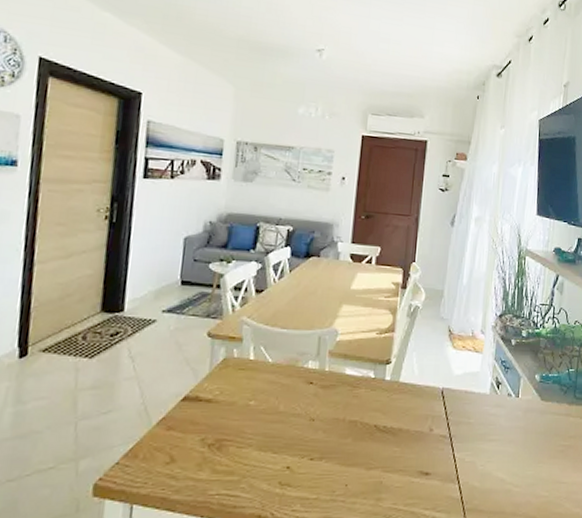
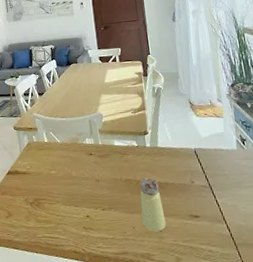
saltshaker: none [358,421,390,492] -> present [139,178,166,232]

